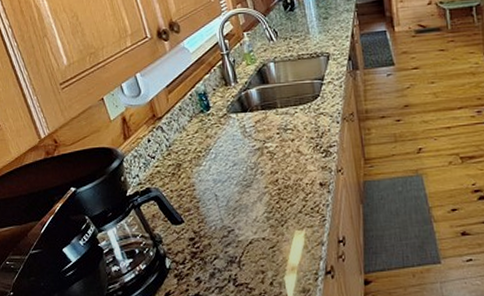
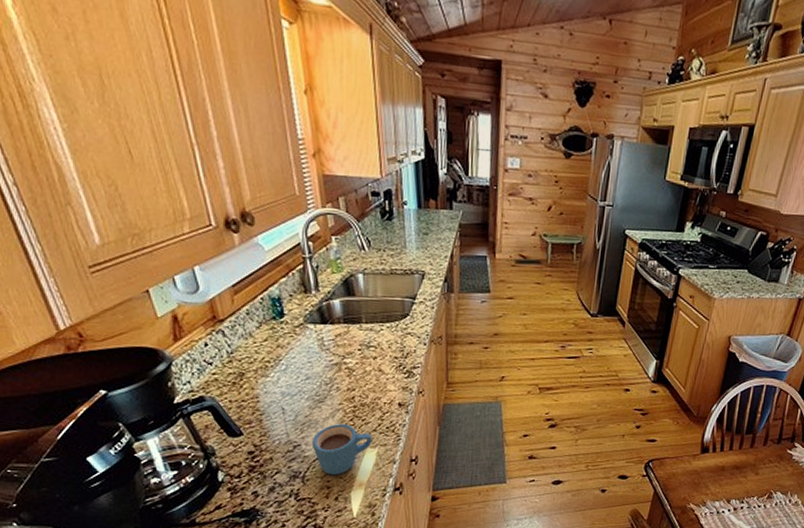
mug: none [243,207,299,260] -> present [311,424,372,476]

